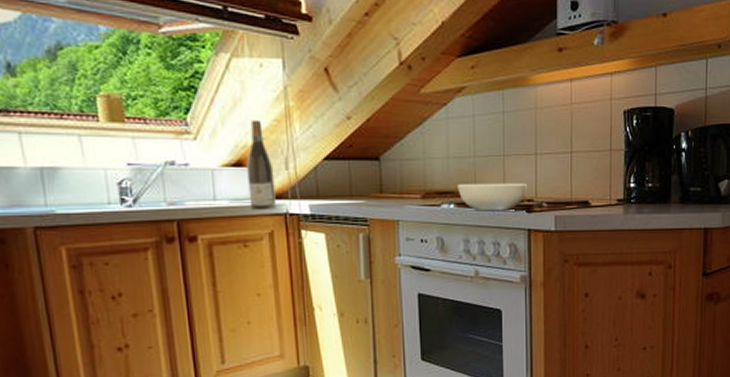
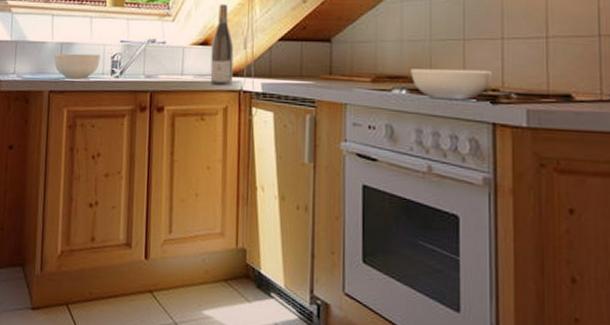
bowl: none [31,180,103,212] -> present [54,53,100,79]

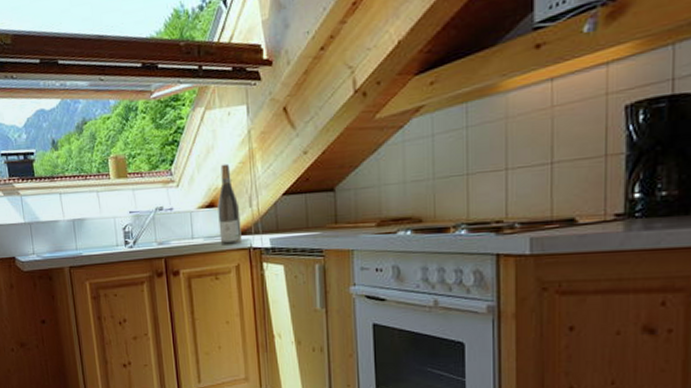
bowl: present [54,53,100,79] -> none [68,227,113,254]
bowl: present [411,68,491,102] -> none [415,203,495,238]

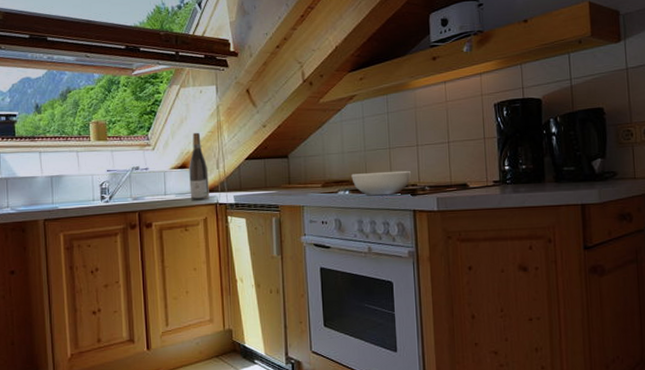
bowl: none [415,203,495,238] -> present [351,170,411,197]

